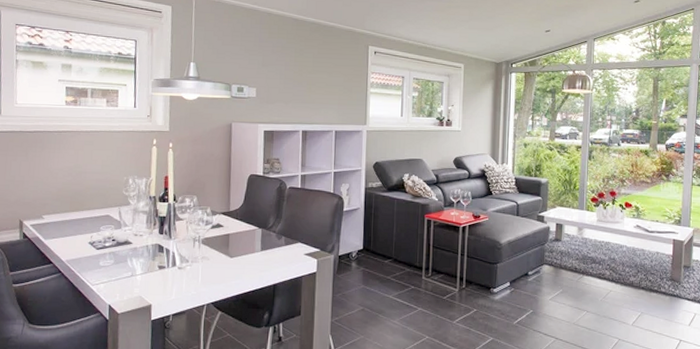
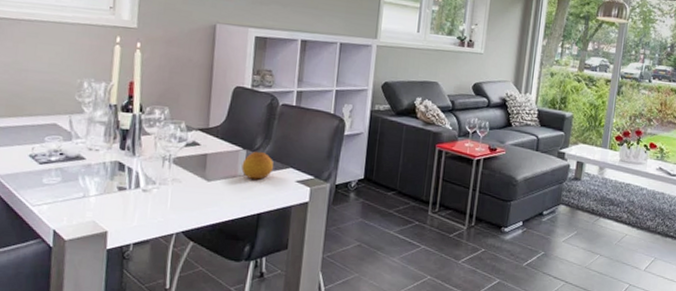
fruit: none [258,229,285,254] -> present [241,151,273,180]

